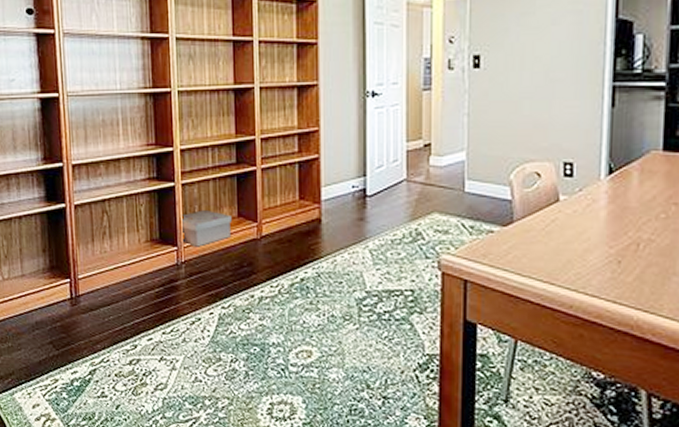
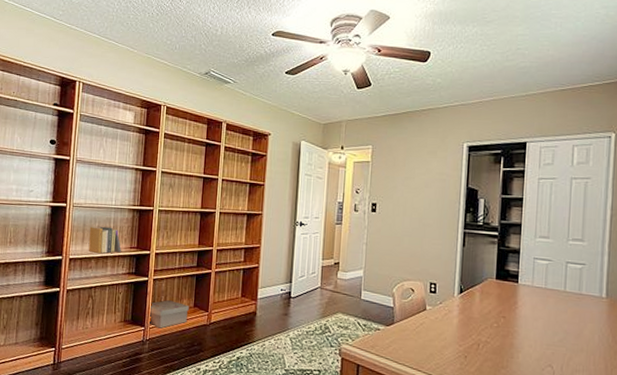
books: none [93,119,136,155] -> present [89,226,121,254]

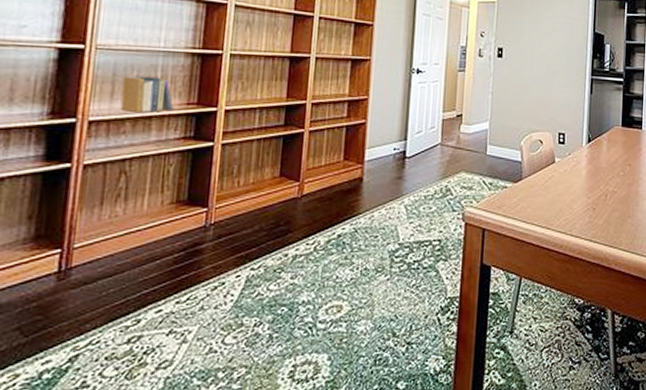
decorative box: present [148,300,189,329] -> none [213,170,273,208]

